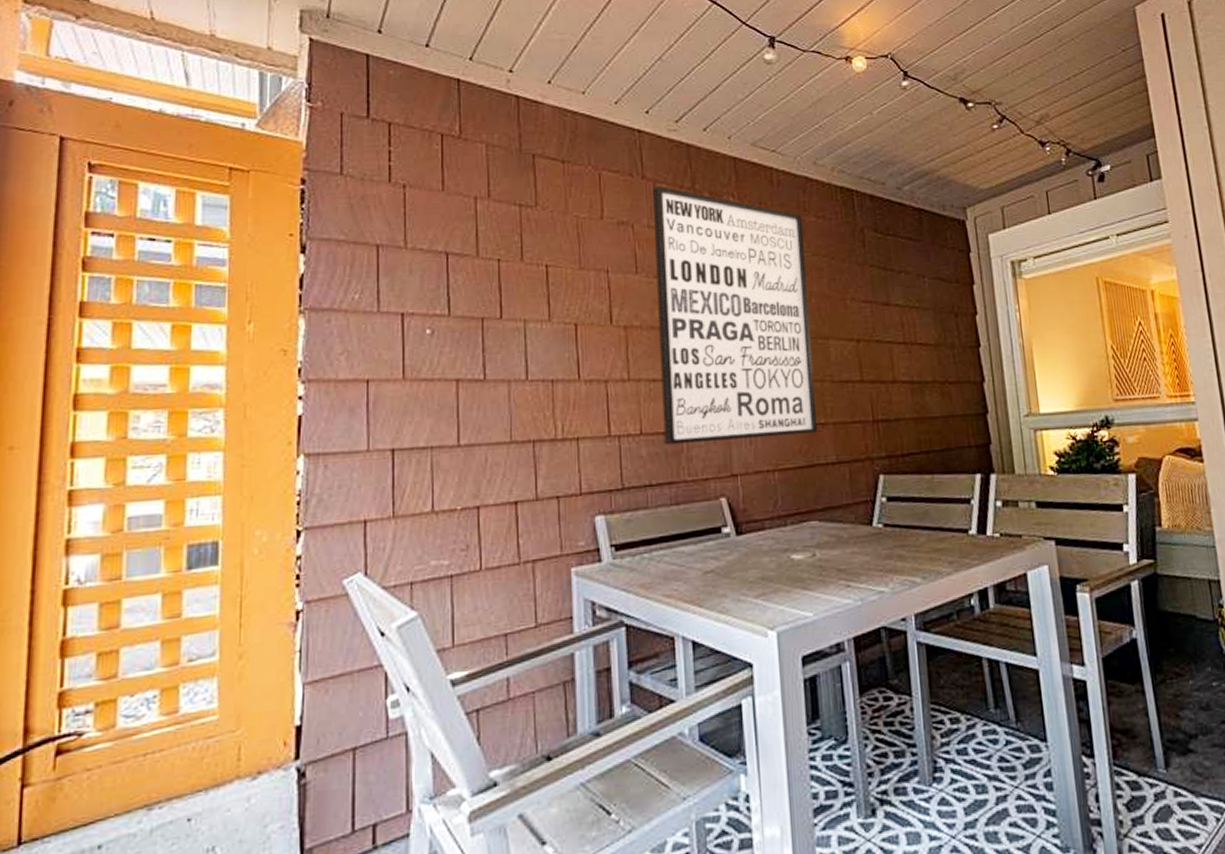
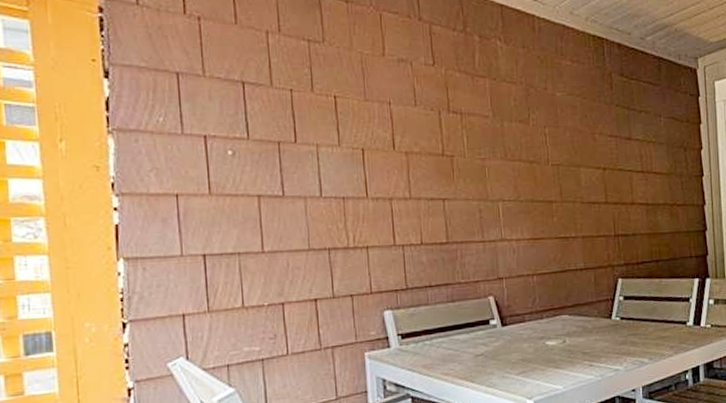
wall art: present [653,185,818,445] -> none [429,27,570,253]

